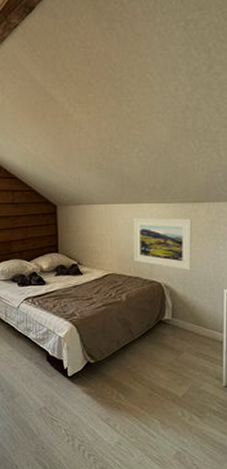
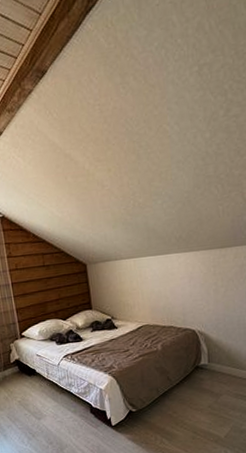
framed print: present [133,217,193,271] -> none [162,264,225,316]

